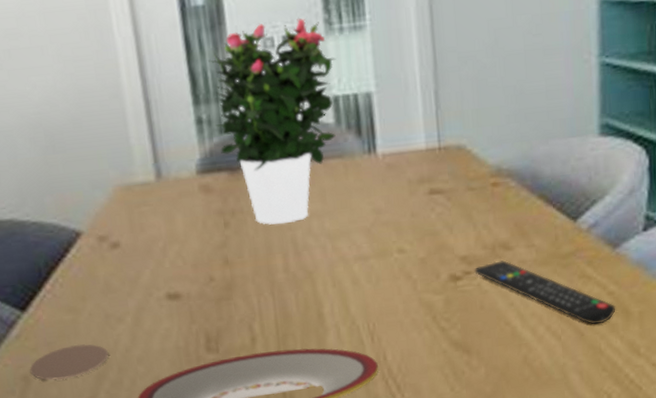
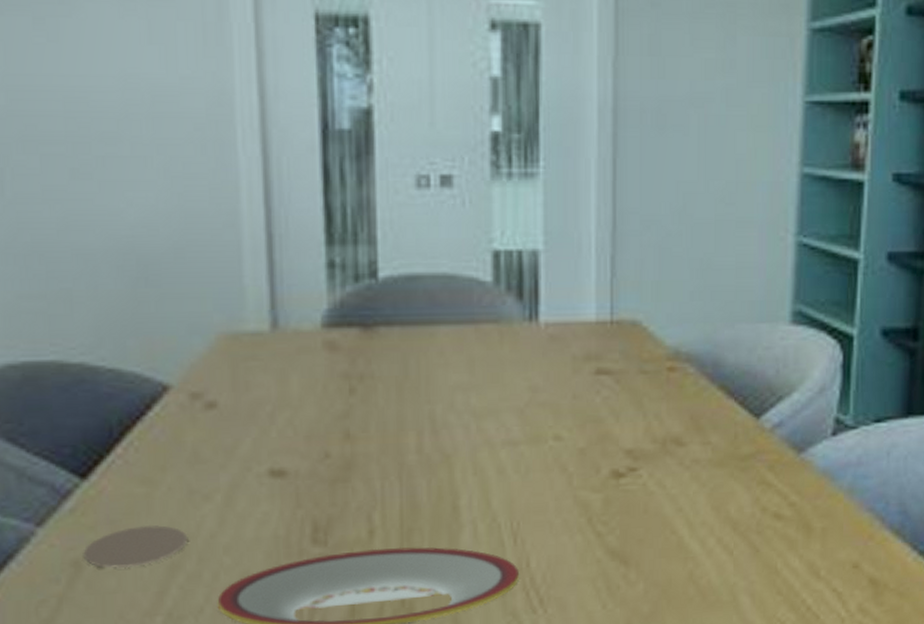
potted flower: present [208,18,336,225] -> none [349,157,501,396]
remote control: present [474,260,616,324] -> none [640,458,797,539]

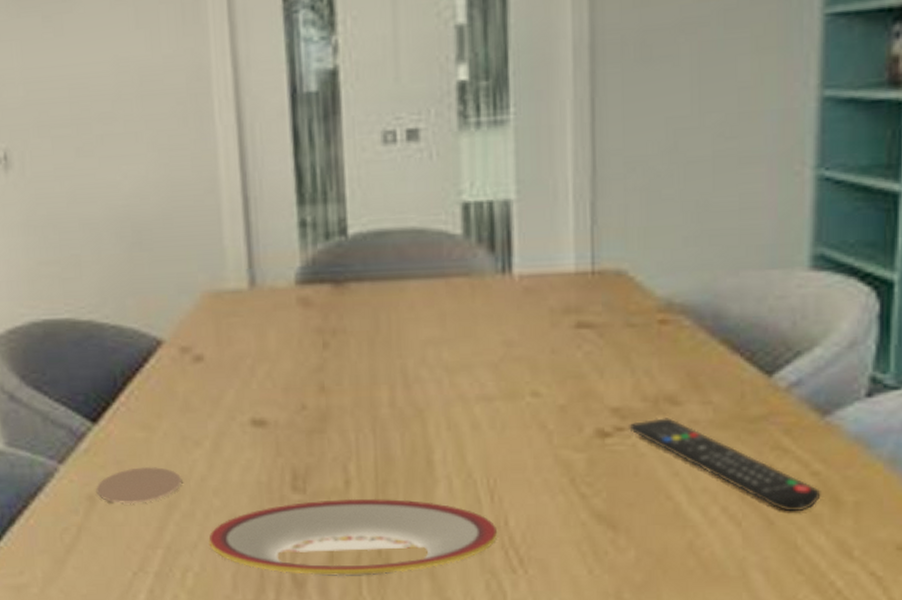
remote control: none [640,458,797,539] -> present [629,418,821,512]

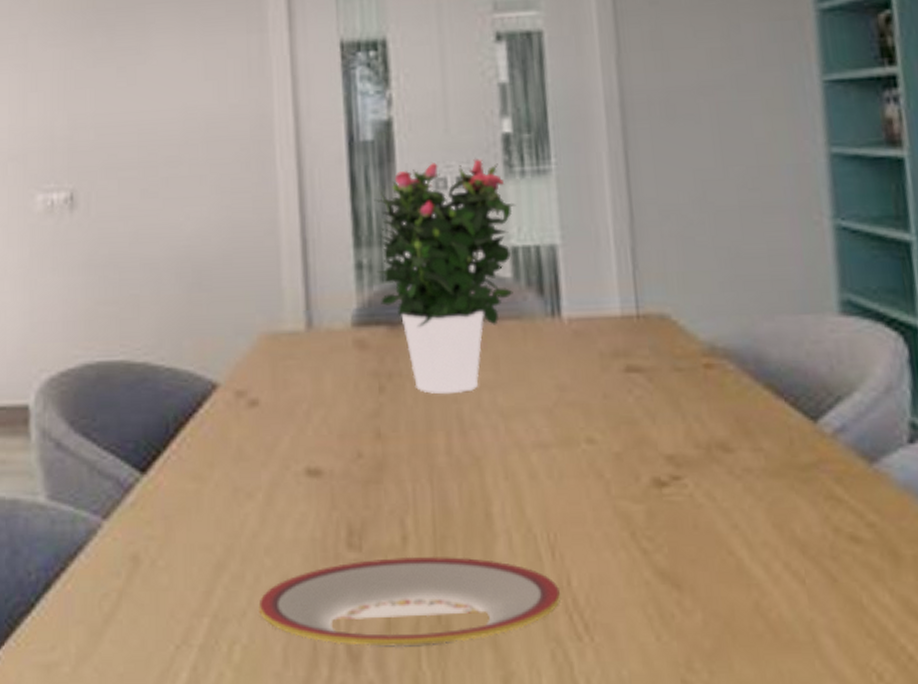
coaster: present [96,466,183,505] -> none [141,521,233,566]
potted flower: none [318,109,470,351] -> present [374,159,516,395]
remote control: present [629,418,821,512] -> none [684,466,880,568]

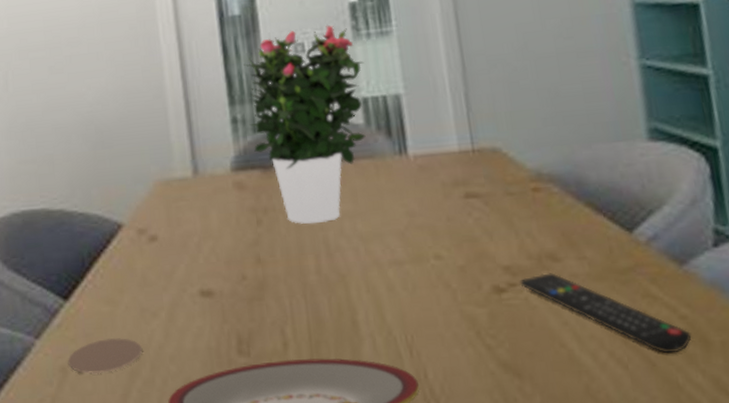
coaster: none [141,521,233,566] -> present [68,337,143,375]
remote control: none [684,466,880,568] -> present [519,273,692,353]

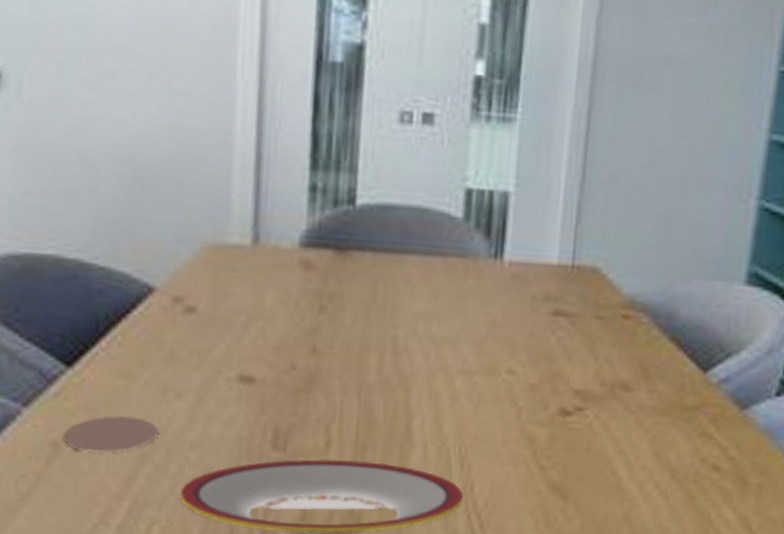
potted flower: present [243,25,366,225] -> none [330,95,478,320]
remote control: present [519,273,692,353] -> none [587,401,734,491]

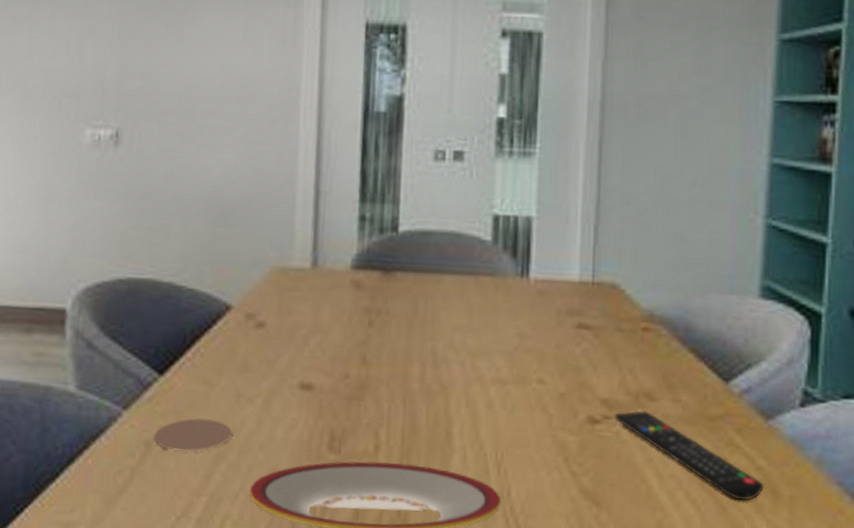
remote control: none [587,401,734,491] -> present [614,410,764,501]

